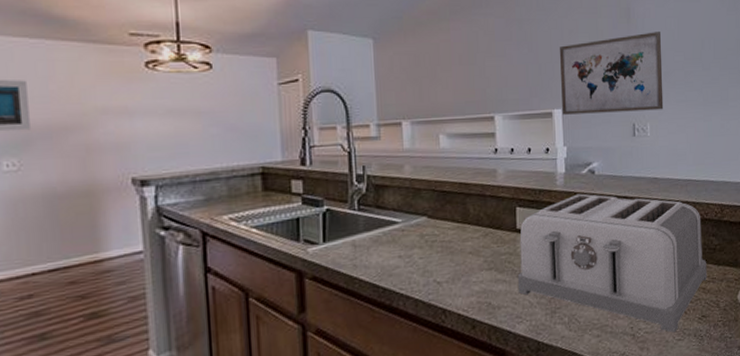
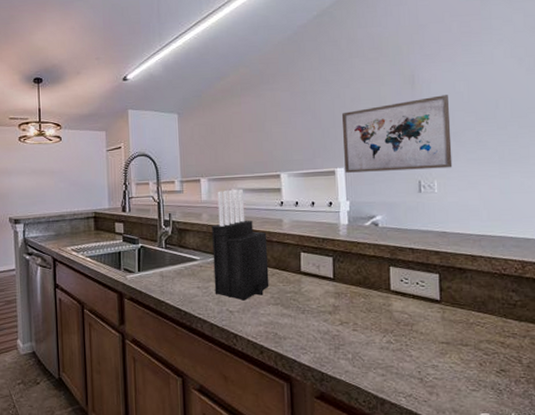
knife block: none [415,133,482,268] -> present [212,189,269,301]
toaster: present [517,193,707,333] -> none [302,243,506,383]

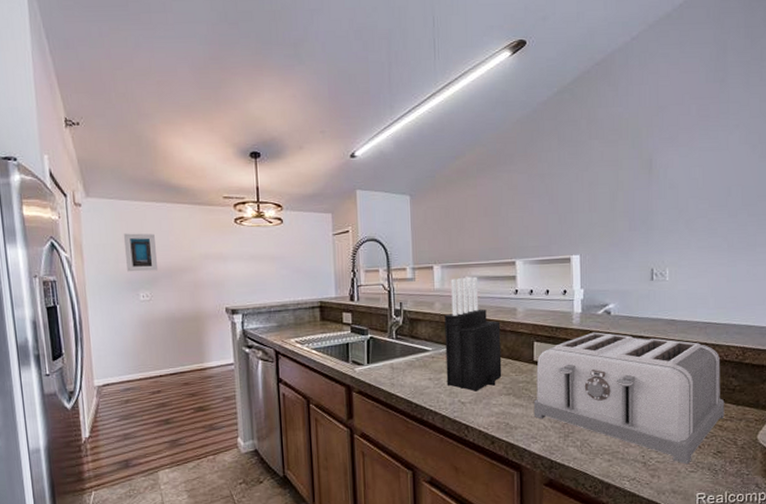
toaster: none [302,243,506,383] -> present [533,332,725,465]
wall art: present [341,95,453,173] -> none [578,181,685,260]

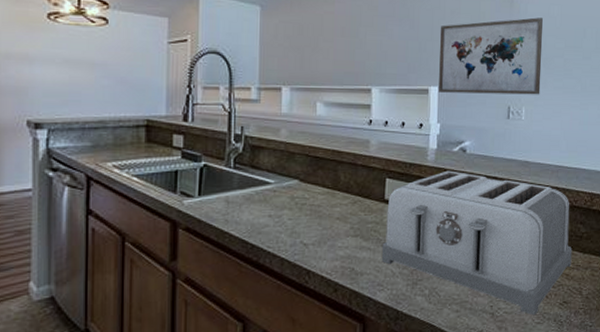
knife block: present [444,276,502,392] -> none [288,102,352,232]
wall art: none [578,181,685,260] -> present [438,17,543,95]

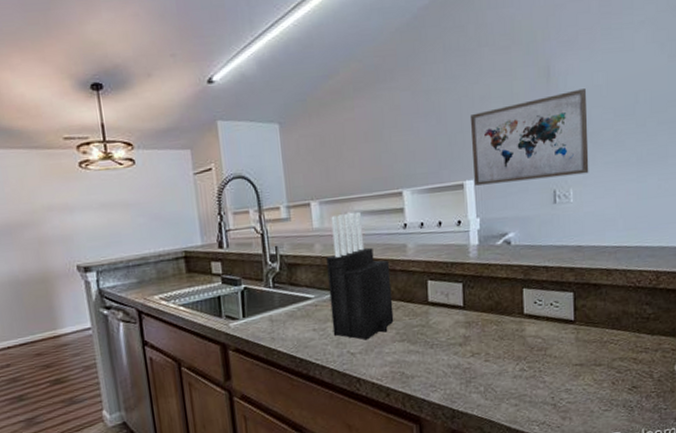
knife block: none [288,102,352,232] -> present [326,211,394,340]
toaster: present [381,170,573,316] -> none [430,265,639,404]

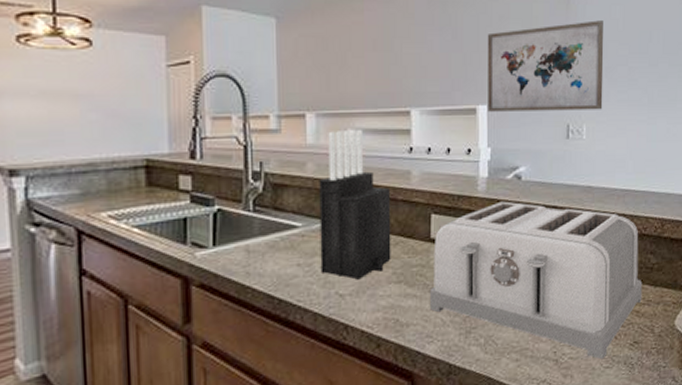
toaster: none [430,265,639,404] -> present [429,201,643,360]

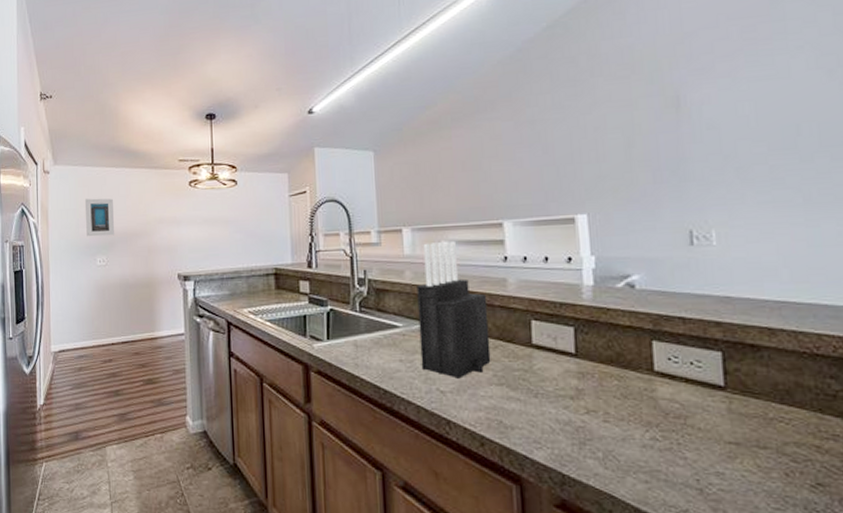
toaster: present [429,201,643,360] -> none [534,310,824,498]
wall art: present [487,20,604,112] -> none [581,119,737,221]

